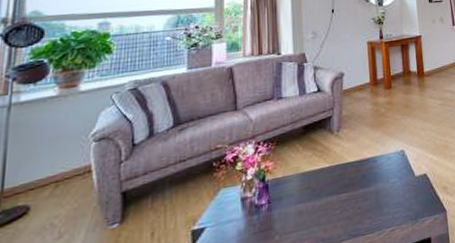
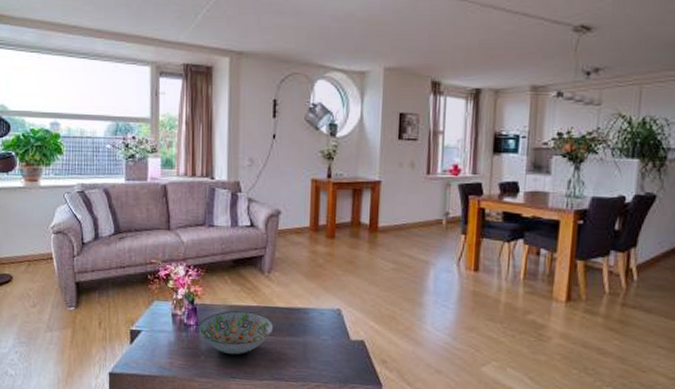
decorative bowl: none [270,173,347,225] -> present [198,310,274,355]

